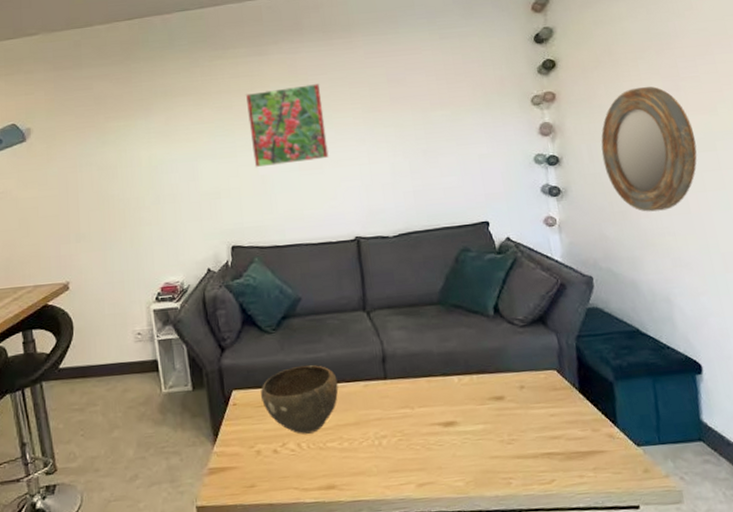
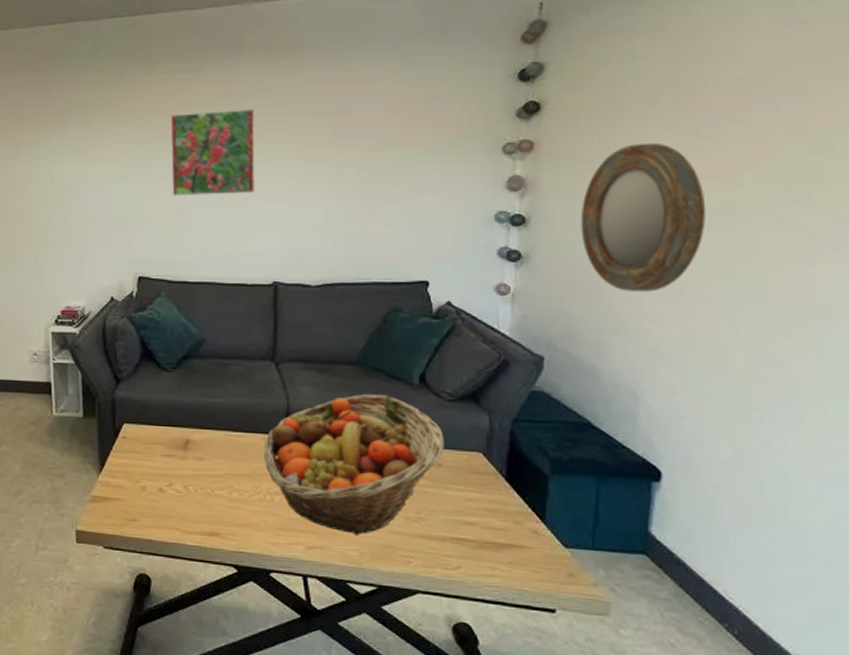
bowl: present [260,365,339,434] -> none [151,409,234,478]
fruit basket: none [366,329,524,466] -> present [263,393,445,536]

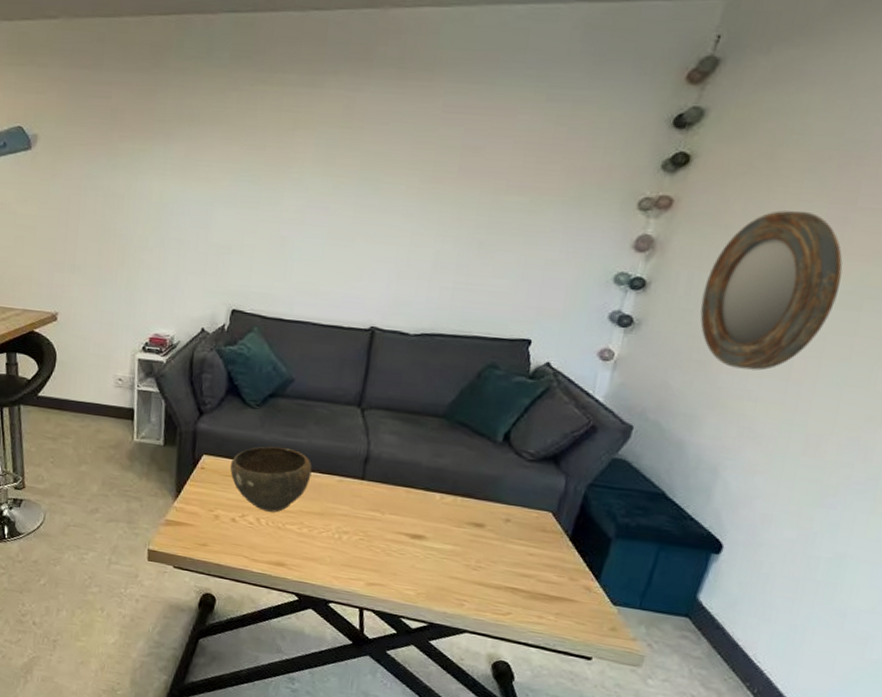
bowl: none [151,409,234,478] -> present [229,446,312,513]
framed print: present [170,108,255,197] -> none [276,133,377,231]
fruit basket: present [263,393,445,536] -> none [337,446,518,578]

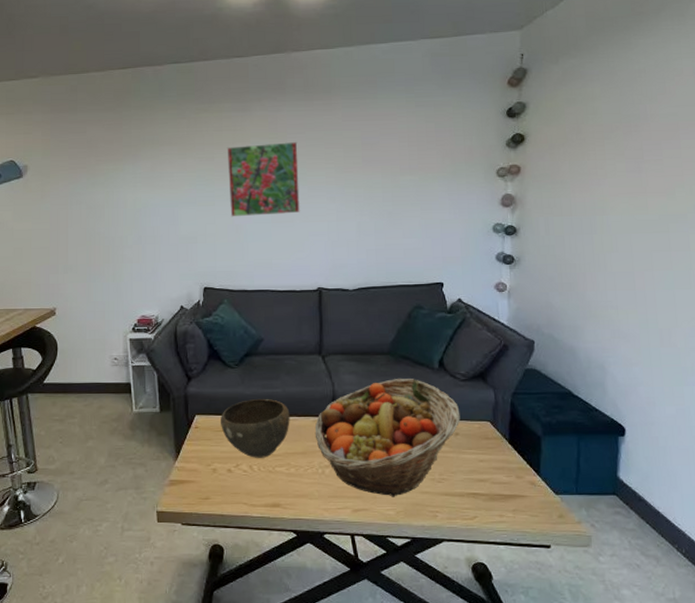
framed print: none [276,133,377,231] -> present [227,141,300,217]
fruit basket: none [337,446,518,578] -> present [314,378,461,497]
home mirror: present [700,210,843,371] -> none [558,166,650,285]

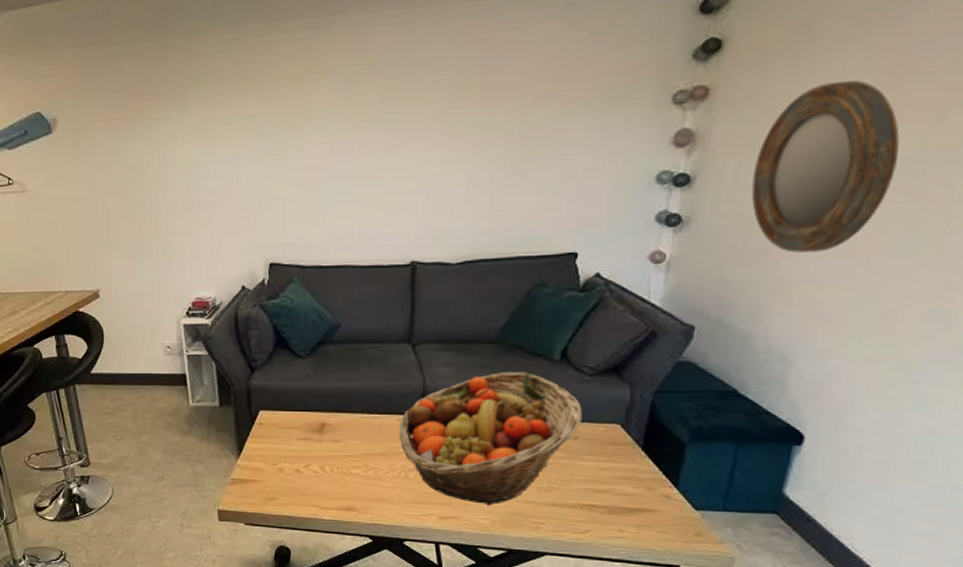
bowl: present [220,399,290,458] -> none [287,394,370,459]
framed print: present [227,141,300,217] -> none [299,67,393,175]
home mirror: none [558,166,650,285] -> present [751,79,900,253]

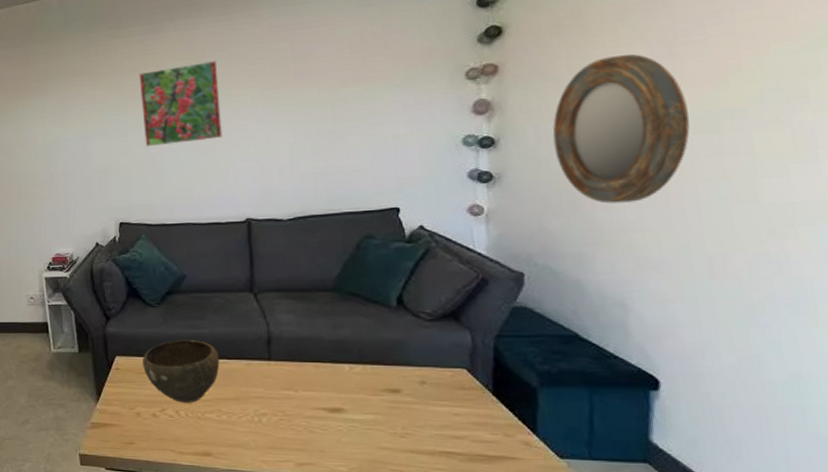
bowl: none [287,394,370,459] -> present [142,340,220,403]
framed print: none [299,67,393,175] -> present [138,60,223,147]
fruit basket: present [398,371,583,506] -> none [248,317,427,452]

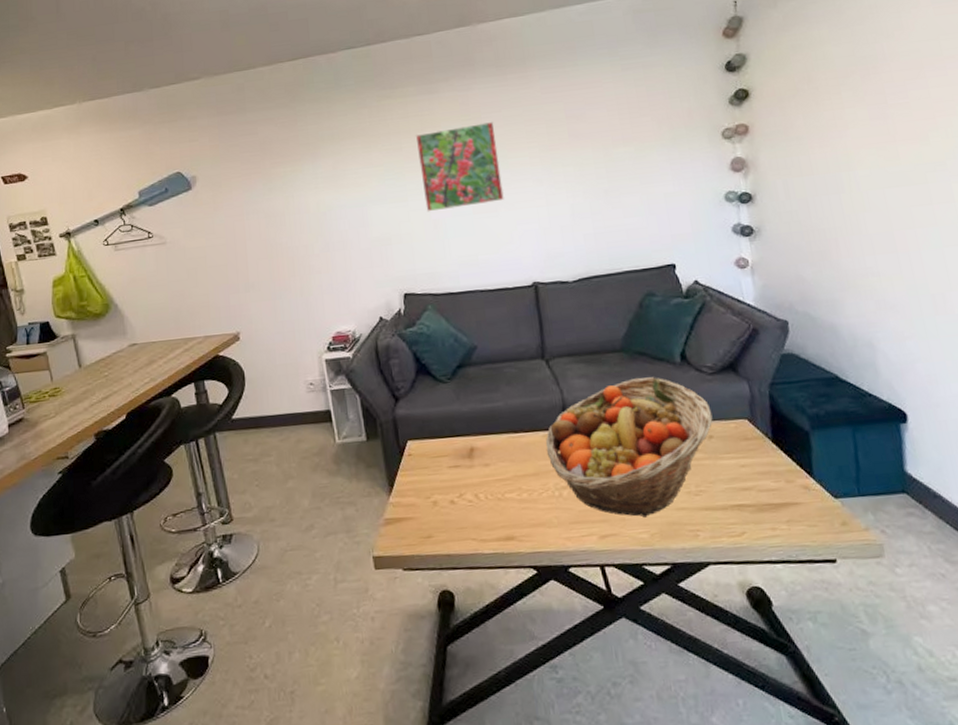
bowl: present [142,340,220,403] -> none [436,415,517,485]
fruit basket: none [248,317,427,452] -> present [545,377,713,518]
home mirror: present [552,53,690,204] -> none [798,115,906,252]

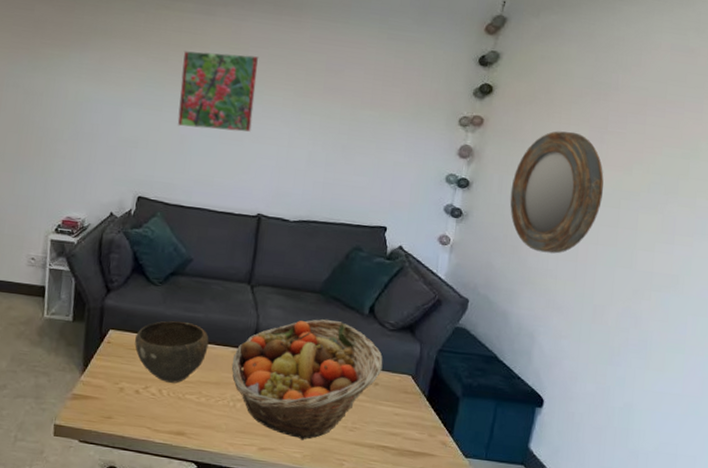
bowl: none [436,415,517,485] -> present [134,320,209,383]
home mirror: none [798,115,906,252] -> present [510,131,604,254]

